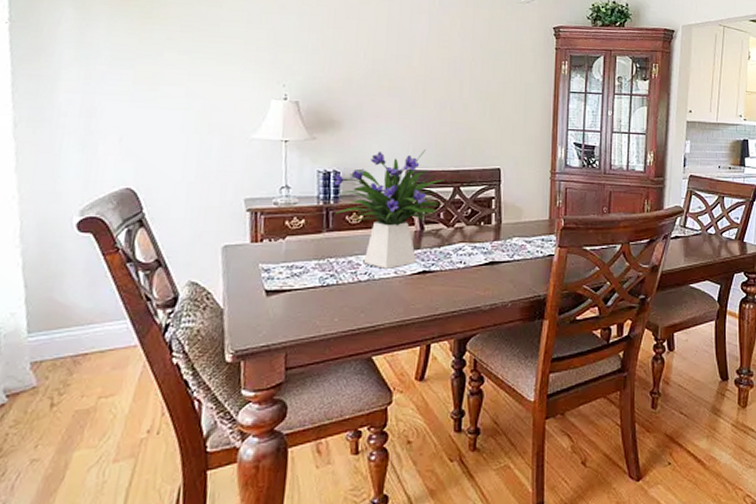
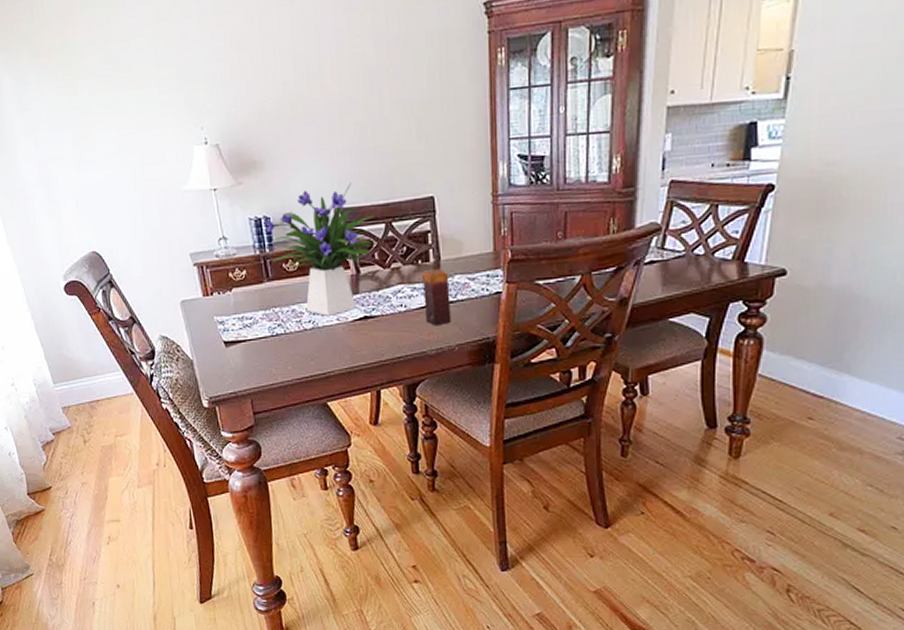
candle: none [482,230,508,283] -> present [421,268,451,326]

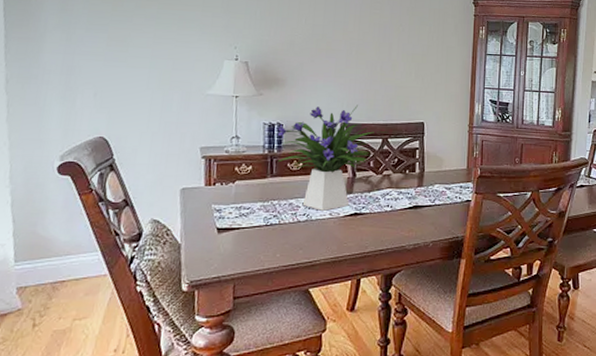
candle: present [421,268,451,326] -> none [407,178,430,225]

